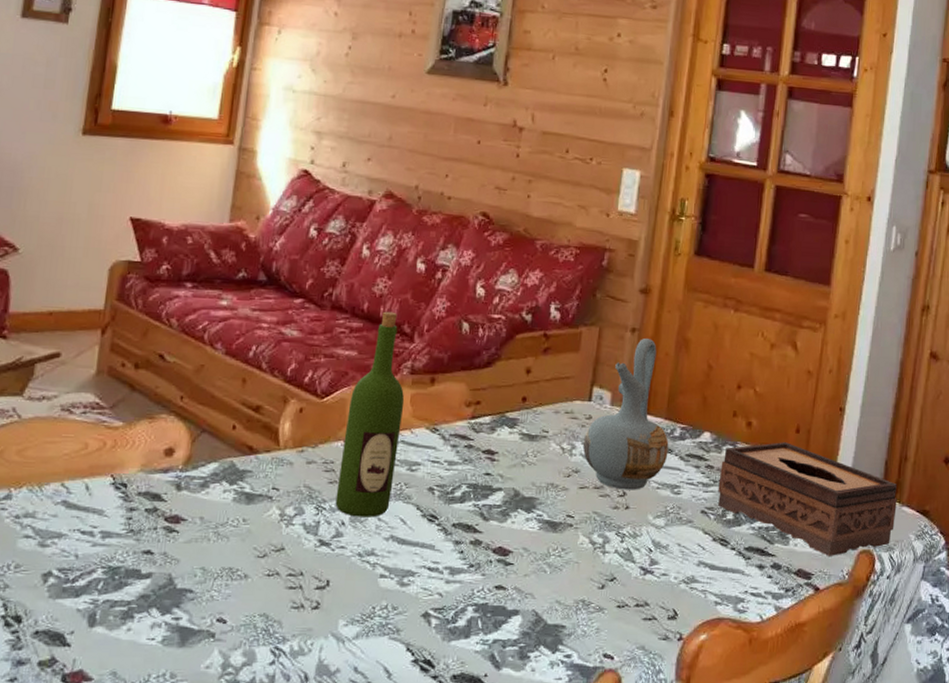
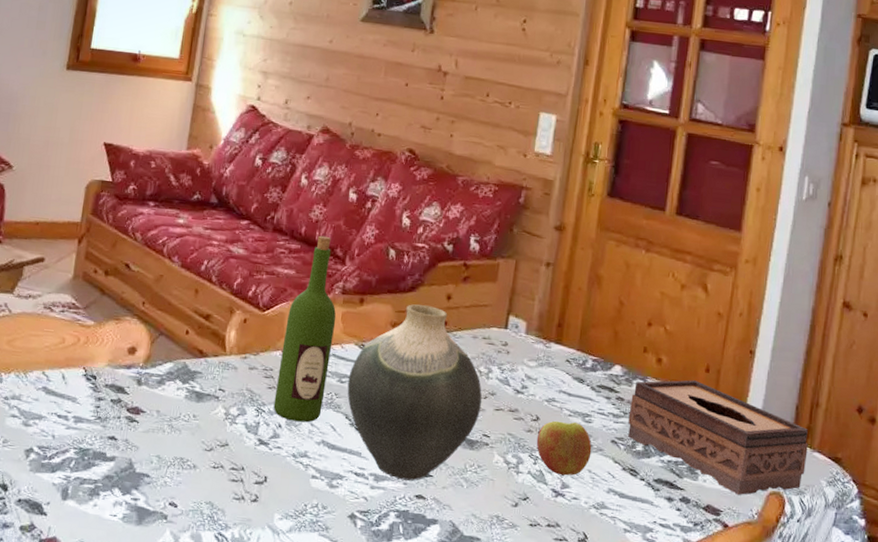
vase: none [418,381,565,571] -> present [347,304,482,481]
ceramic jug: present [583,339,669,490] -> none [499,273,581,416]
apple: none [623,495,681,552] -> present [536,421,592,476]

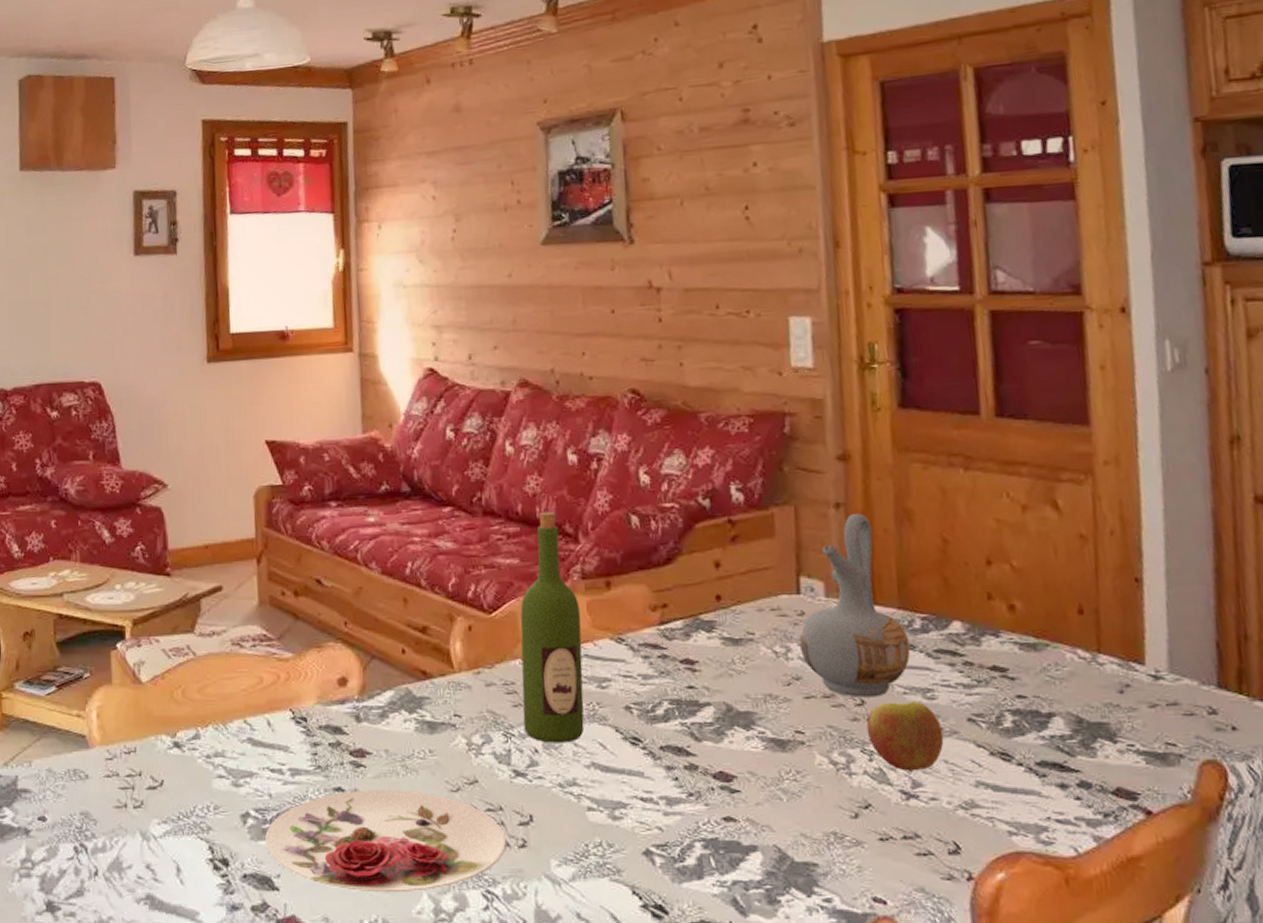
plate: none [41,440,243,528] -> present [264,789,507,893]
vase: present [347,304,482,481] -> none [609,579,786,800]
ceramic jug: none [499,273,581,416] -> present [799,514,911,698]
tissue box: present [628,380,808,495] -> none [982,627,1247,770]

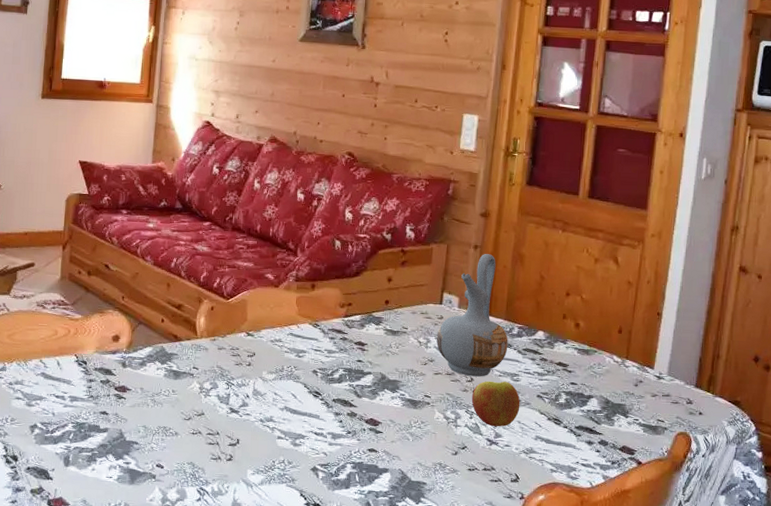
plate: present [264,789,507,893] -> none [45,414,219,486]
wine bottle: present [520,511,585,743] -> none [241,232,292,392]

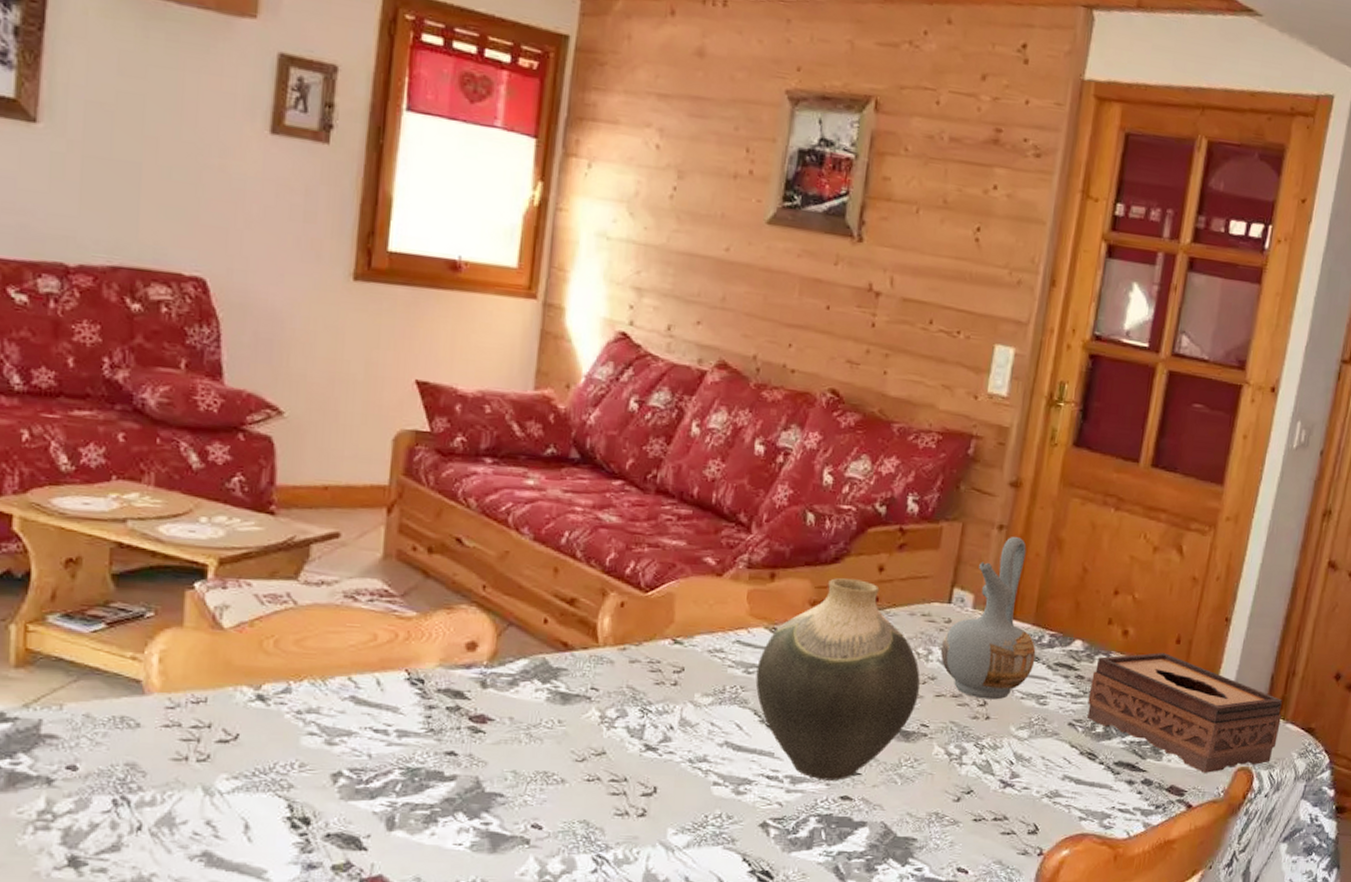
vase: none [304,287,422,437] -> present [755,578,920,781]
apple: present [471,381,520,427] -> none [983,705,1046,765]
tissue box: none [551,340,711,436] -> present [1087,653,1282,773]

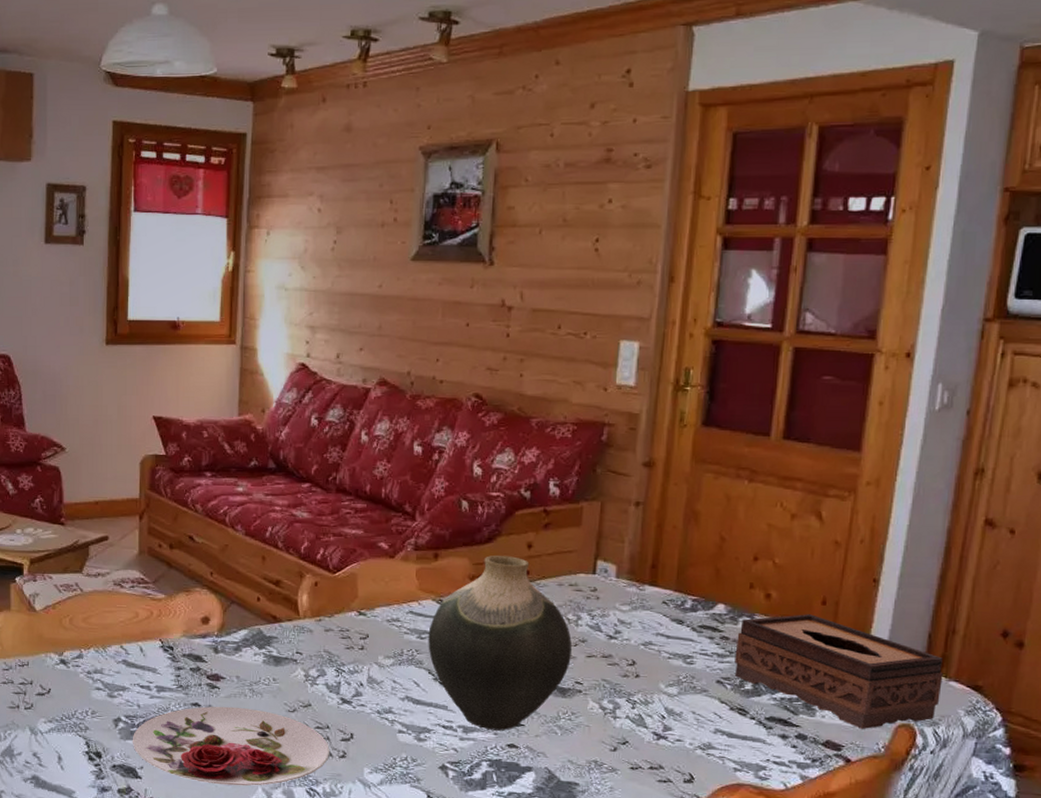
plate: none [356,755,627,856] -> present [132,706,331,786]
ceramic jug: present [941,537,1036,700] -> none [589,512,680,660]

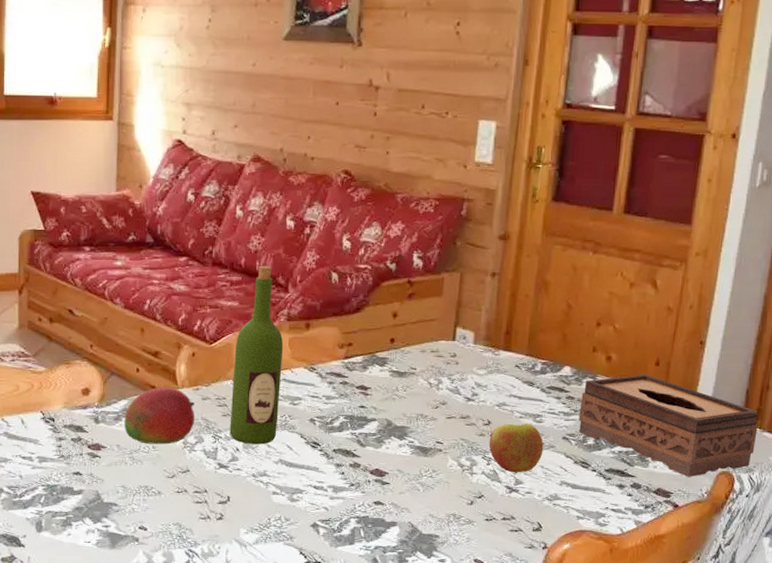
plate: present [132,706,331,786] -> none [14,474,208,550]
fruit: none [244,617,318,677] -> present [124,387,195,445]
wine bottle: none [353,492,411,680] -> present [230,265,284,445]
vase: present [428,555,572,731] -> none [300,325,433,489]
apple: none [633,664,695,719] -> present [489,423,544,473]

